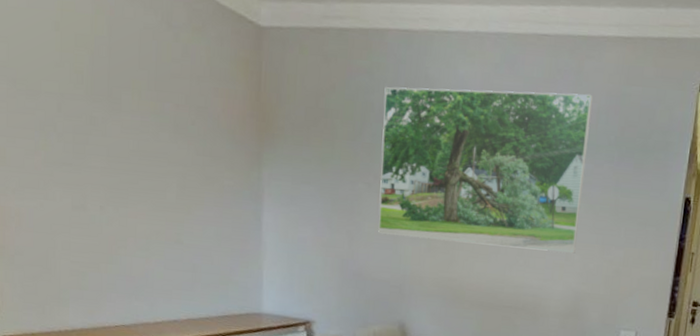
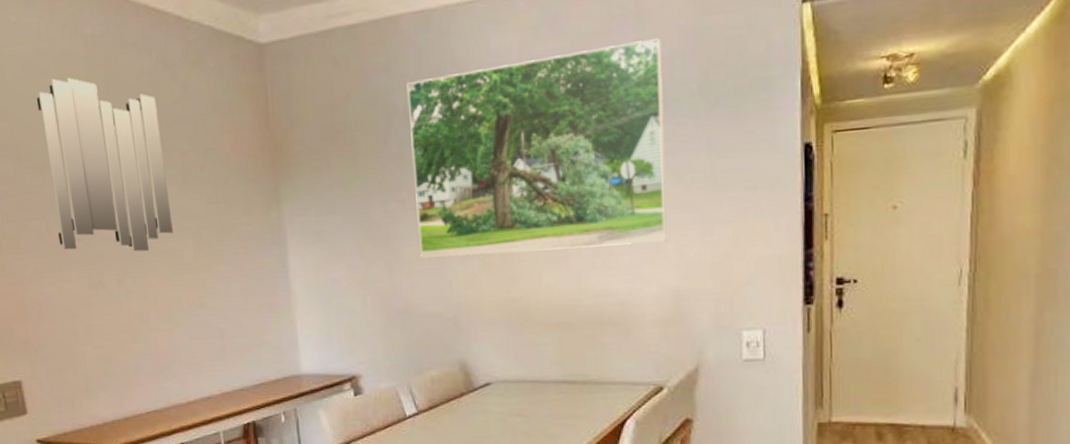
home mirror: none [37,13,159,186] -> present [36,77,173,252]

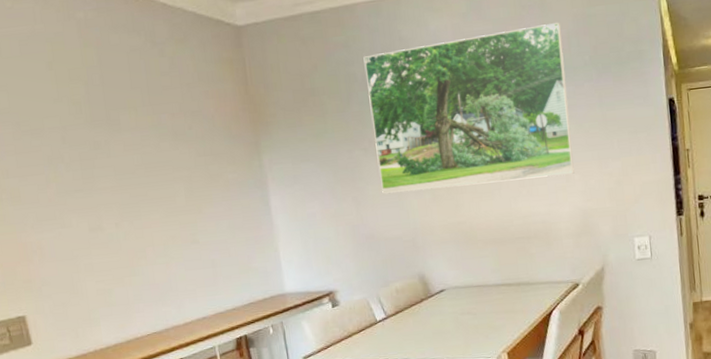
home mirror: present [36,77,173,252] -> none [33,54,166,200]

